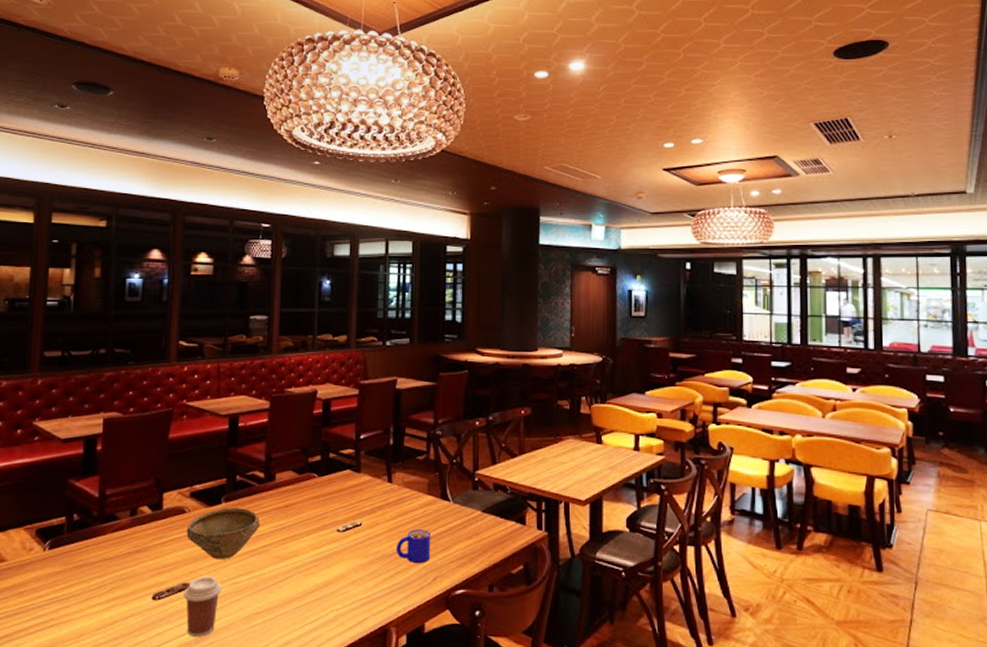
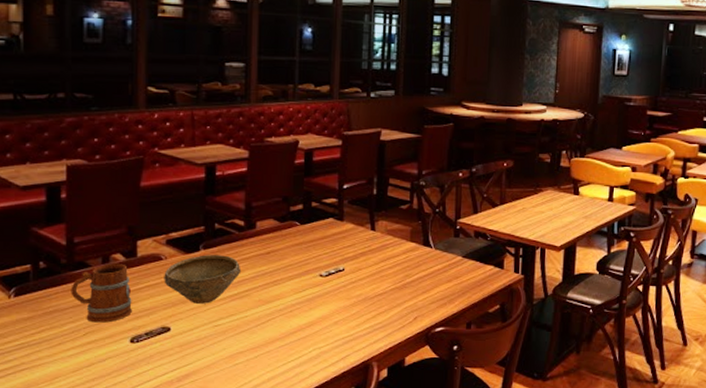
mug: none [100,516,156,578] -> present [71,263,132,323]
coffee cup: present [184,576,222,637] -> none [163,320,203,376]
mug: present [396,529,431,564] -> none [379,274,413,305]

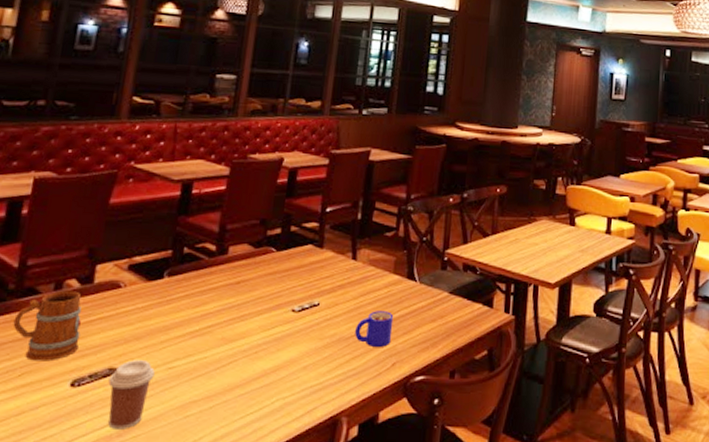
coffee cup: none [163,320,203,376] -> present [108,360,155,429]
bowl: present [164,255,242,304] -> none [119,283,207,341]
mug: none [379,274,413,305] -> present [355,311,394,348]

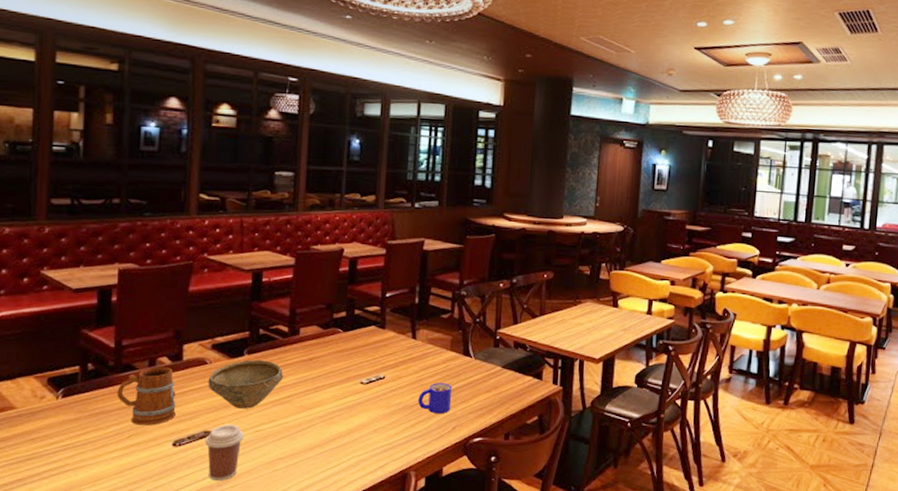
bowl: none [119,283,207,341] -> present [208,360,284,409]

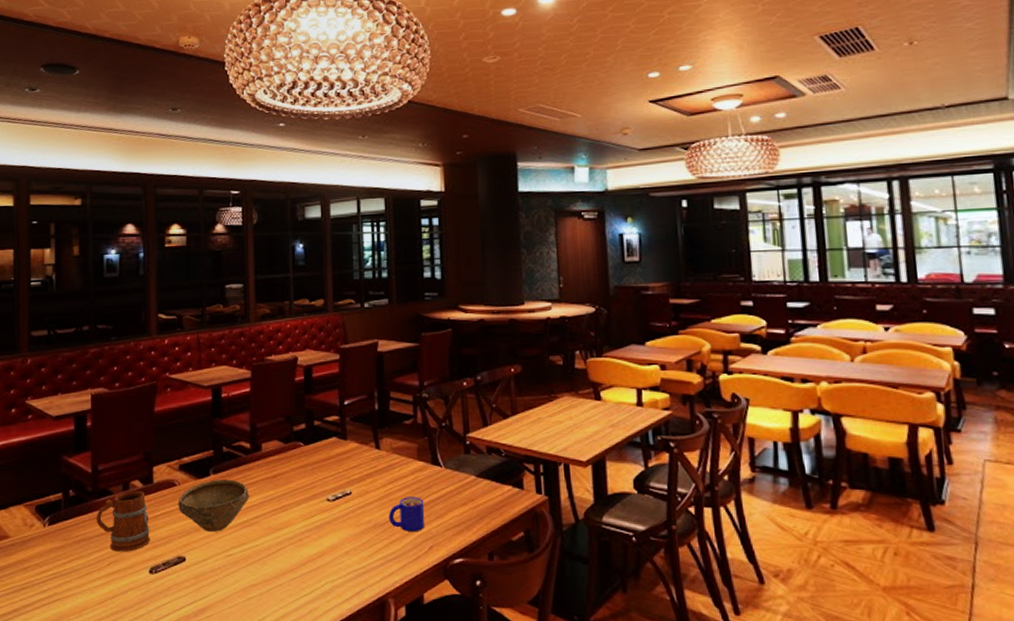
coffee cup: present [205,424,244,481] -> none [179,549,216,610]

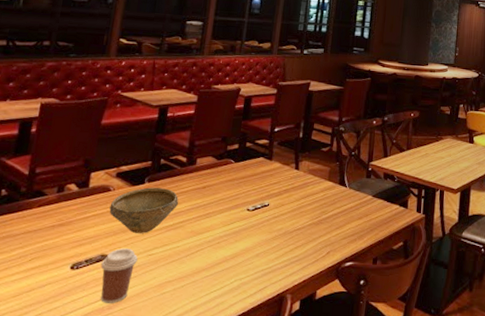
mug: present [96,490,150,552] -> none [24,193,79,249]
coffee cup: none [179,549,216,610] -> present [101,248,138,303]
mug: present [389,497,425,533] -> none [297,210,329,240]

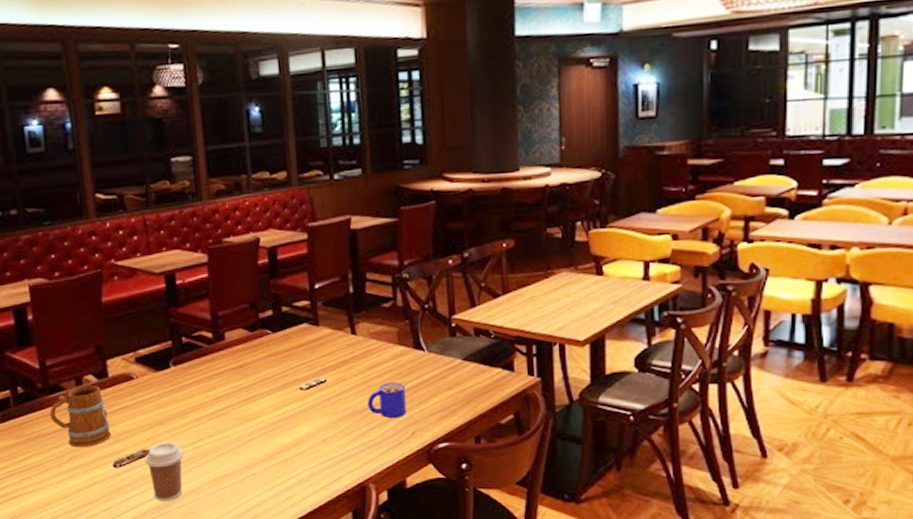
mug: none [24,193,79,249] -> present [49,385,111,447]
bowl: present [109,187,179,233] -> none [137,371,216,424]
mug: none [297,210,329,240] -> present [367,383,407,419]

